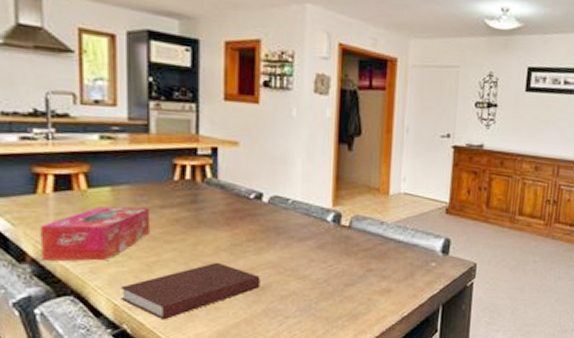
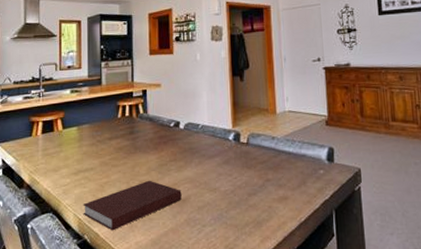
tissue box: present [40,206,151,261] -> none [33,140,103,186]

